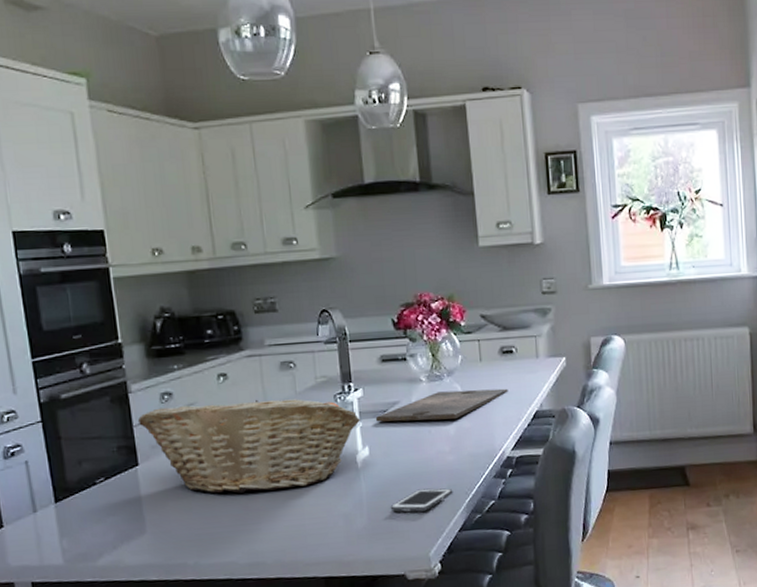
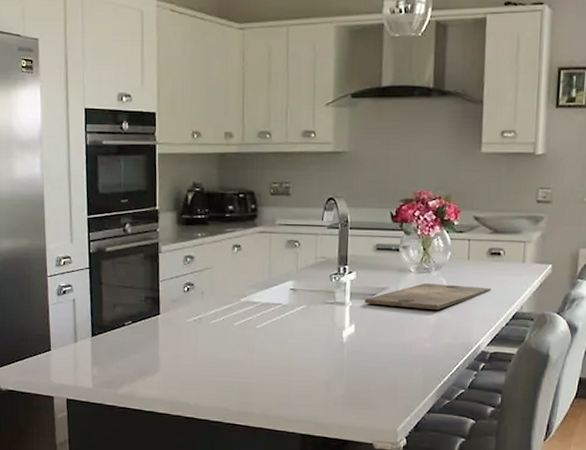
fruit basket: present [138,399,360,493] -> none [164,268,350,352]
cell phone: present [390,488,453,512] -> none [367,369,427,390]

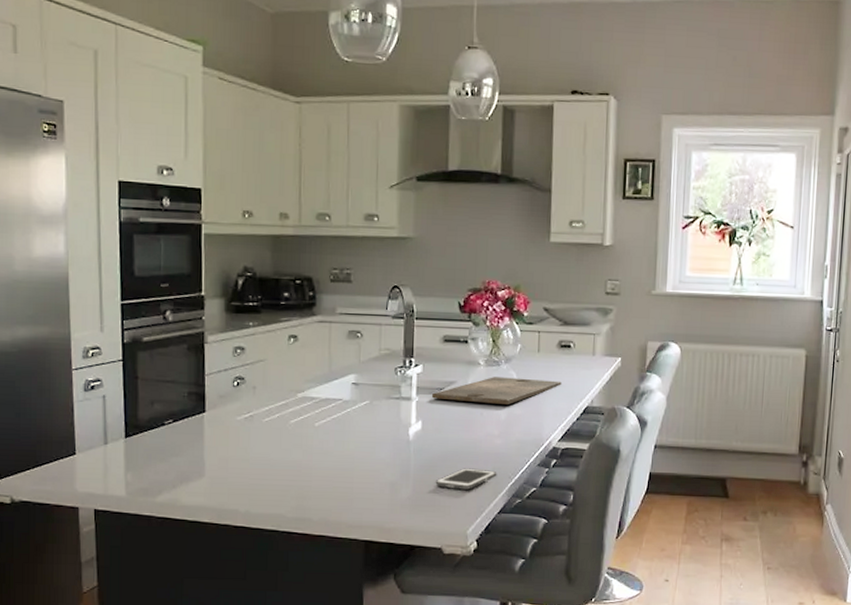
cell phone: none [367,369,427,390] -> present [435,468,497,490]

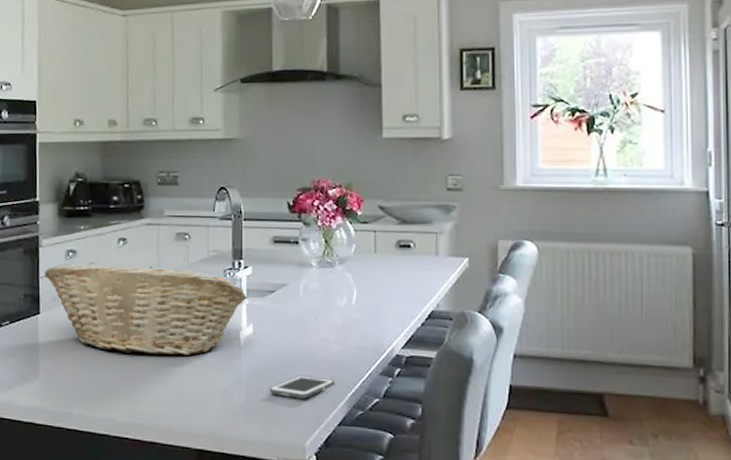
fruit basket: none [211,361,417,452] -> present [45,263,247,356]
cutting board: present [431,377,562,404] -> none [262,279,403,308]

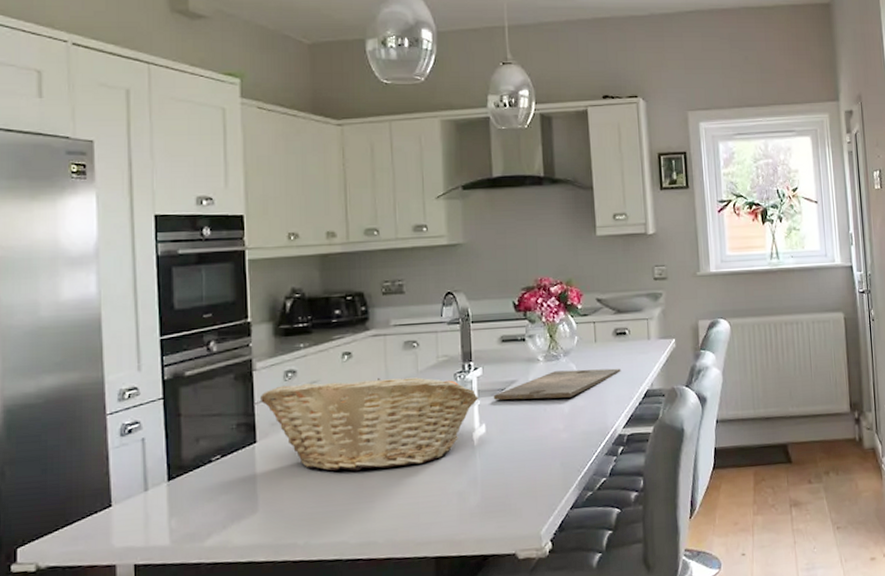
cutting board: none [262,279,403,308] -> present [493,368,621,400]
cell phone: present [269,375,335,399] -> none [504,465,566,490]

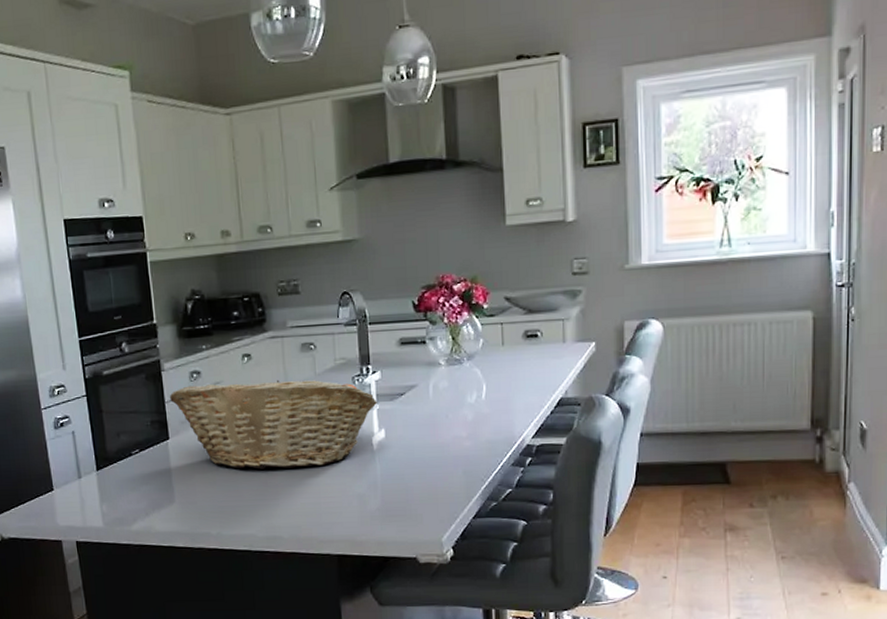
cutting board: present [493,368,621,400] -> none [392,373,531,405]

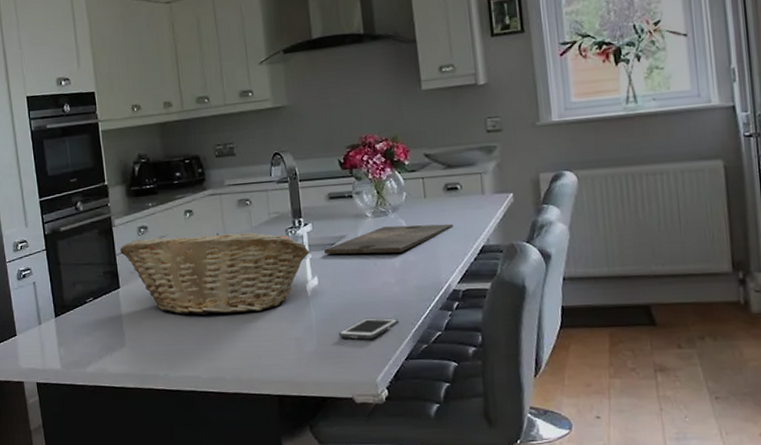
cutting board: none [392,373,531,405] -> present [323,223,454,254]
cell phone: none [404,473,469,497] -> present [338,317,399,339]

